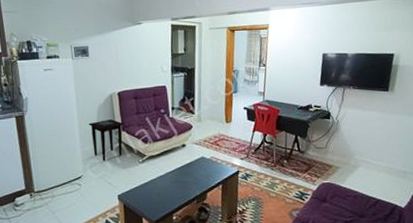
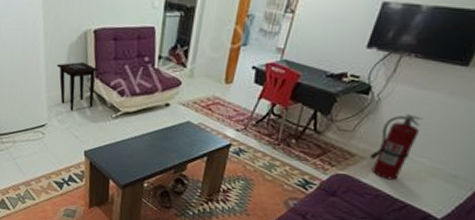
fire extinguisher: none [342,129,371,182] -> present [369,113,423,180]

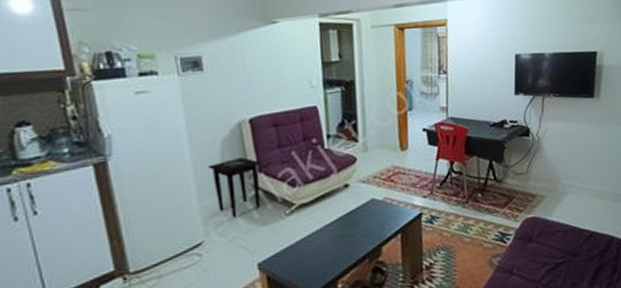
fire extinguisher: present [369,113,423,180] -> none [547,146,579,213]

